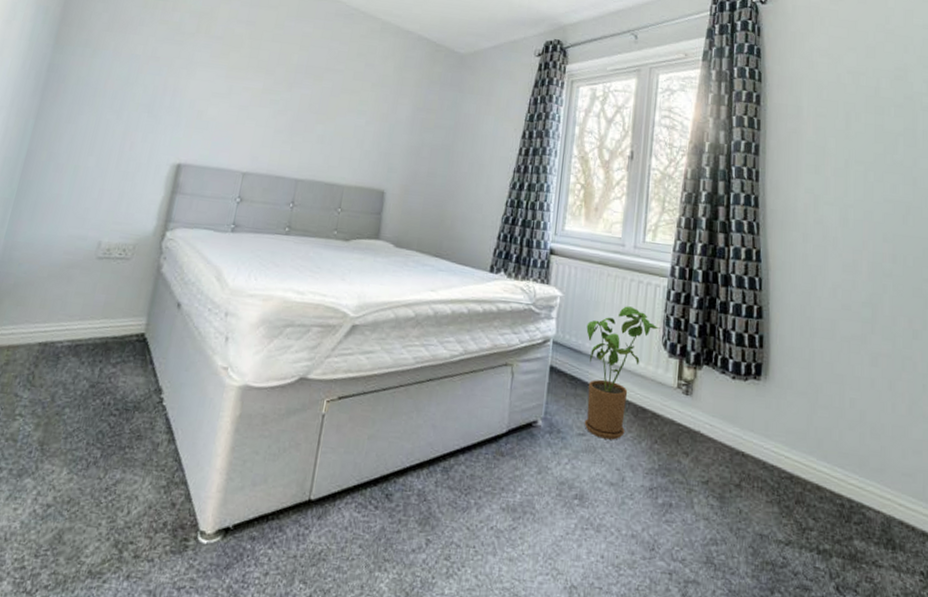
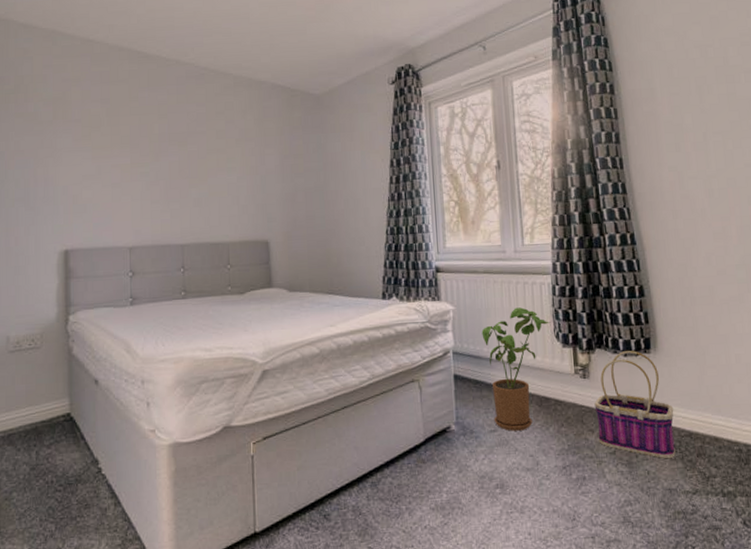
basket: none [692,373,777,501] -> present [594,351,676,459]

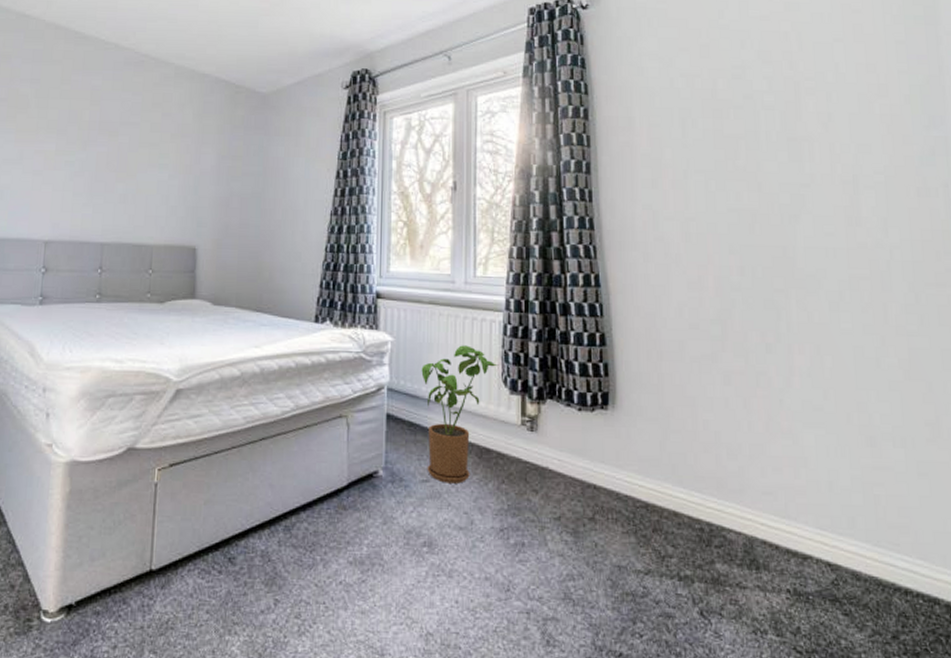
basket: present [594,351,676,459] -> none [541,405,630,532]

